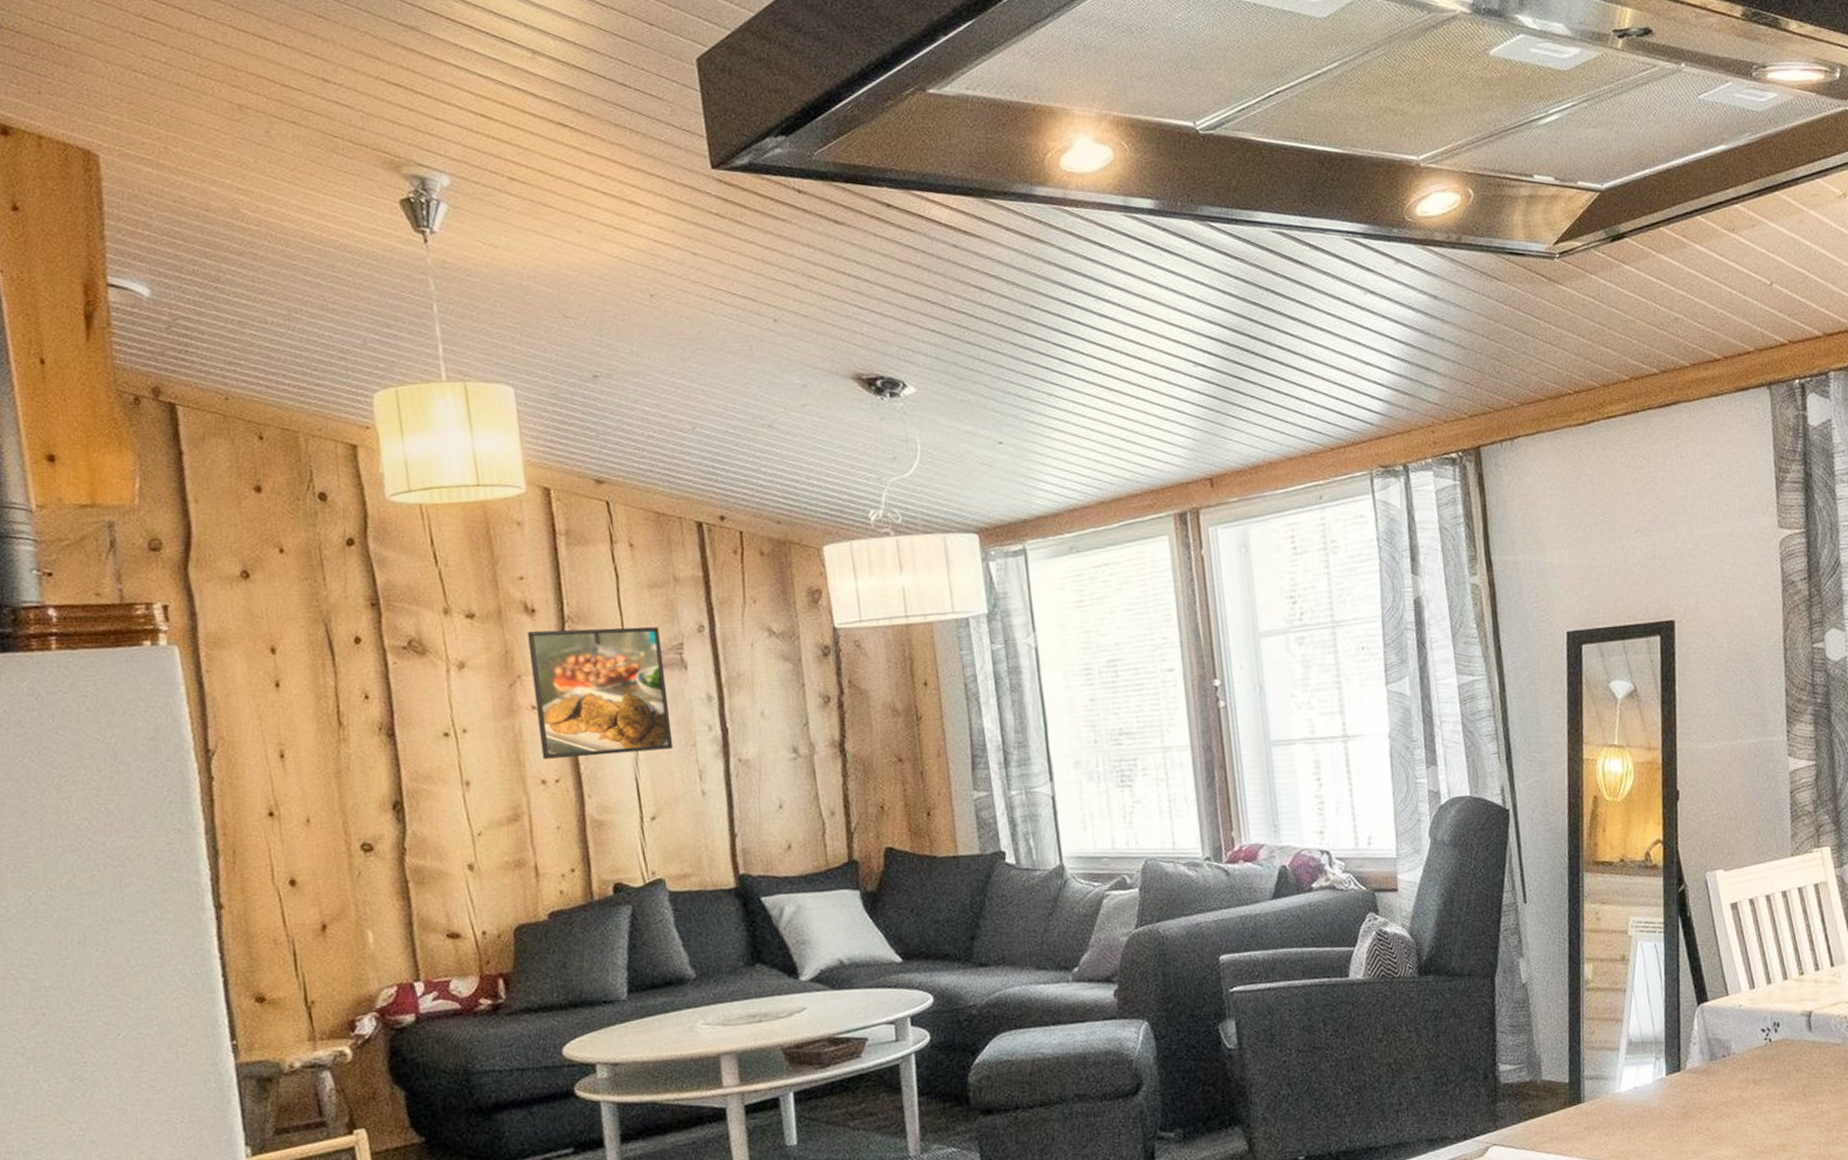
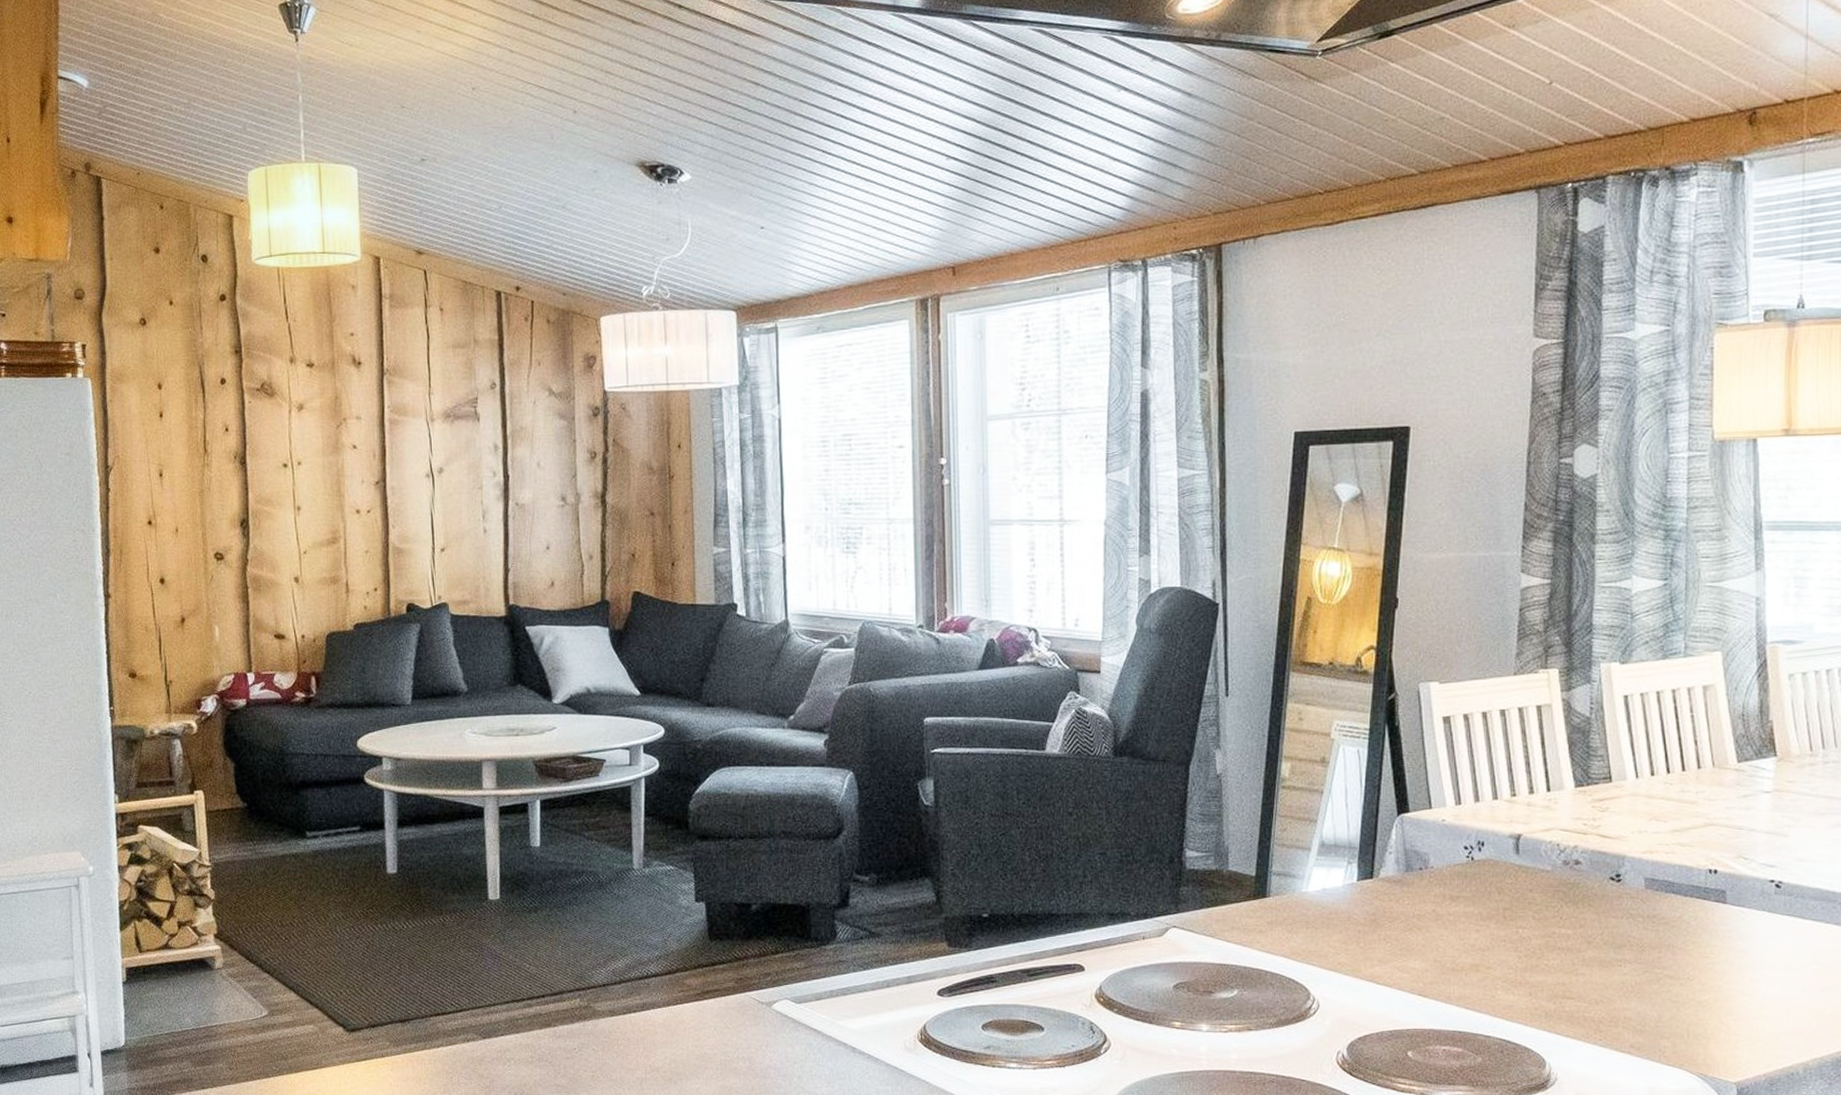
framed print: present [527,626,674,759] -> none [354,380,464,492]

